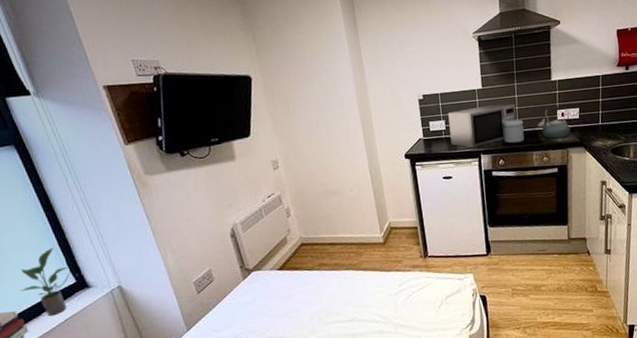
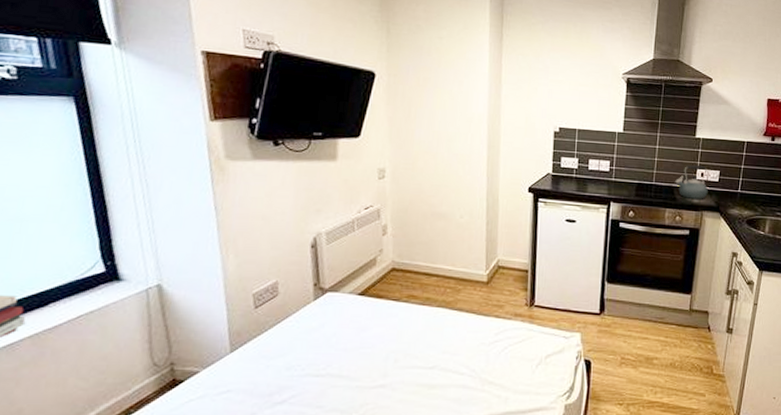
potted plant: present [20,247,68,316] -> none [29,225,99,308]
microwave: present [448,104,516,148] -> none [581,150,656,194]
jar: present [503,119,524,144] -> none [637,170,661,196]

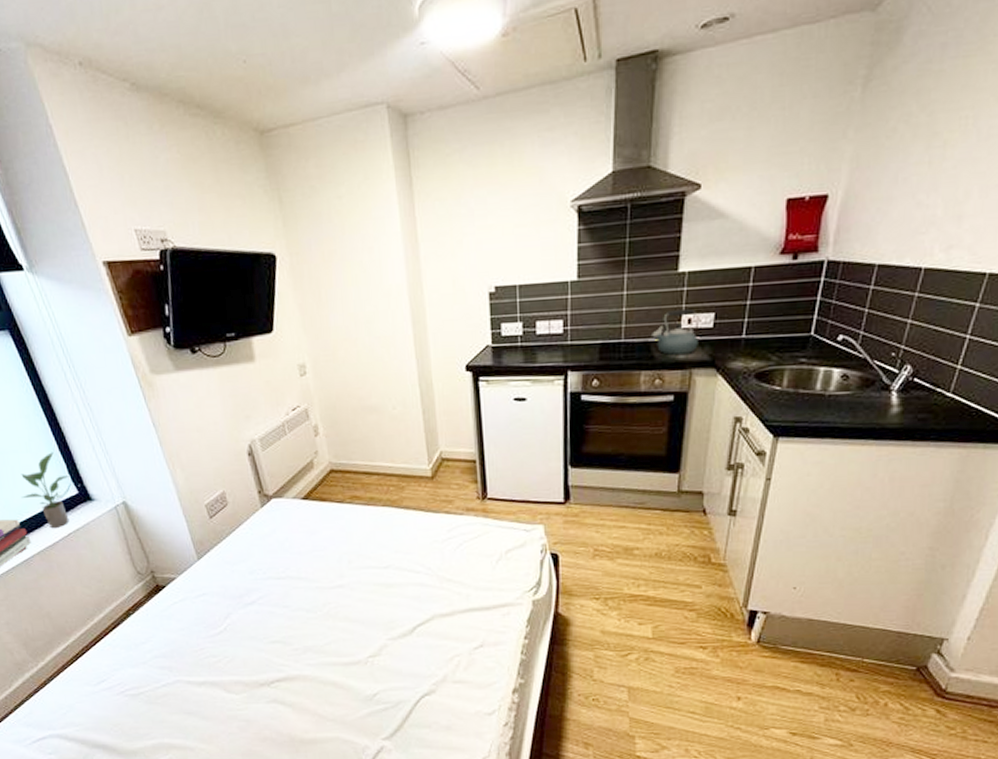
potted plant: none [29,225,99,308] -> present [21,452,70,528]

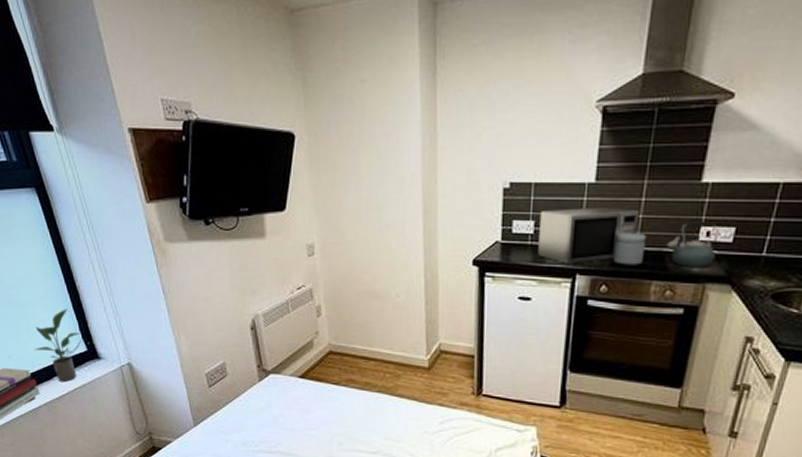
microwave: none [527,302,623,362] -> present [538,207,640,264]
jar: none [601,325,632,358] -> present [613,232,647,265]

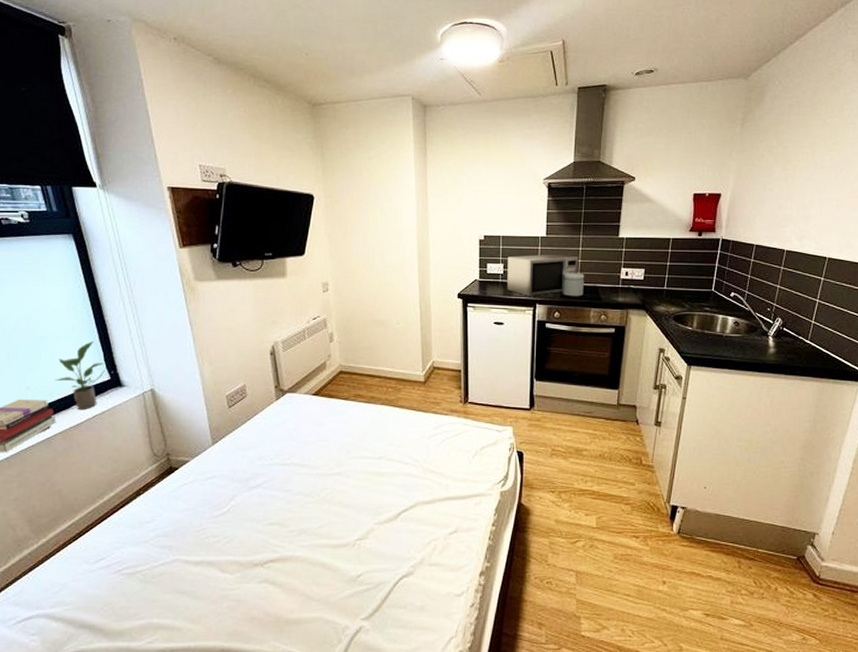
kettle: present [667,221,716,269] -> none [599,265,633,299]

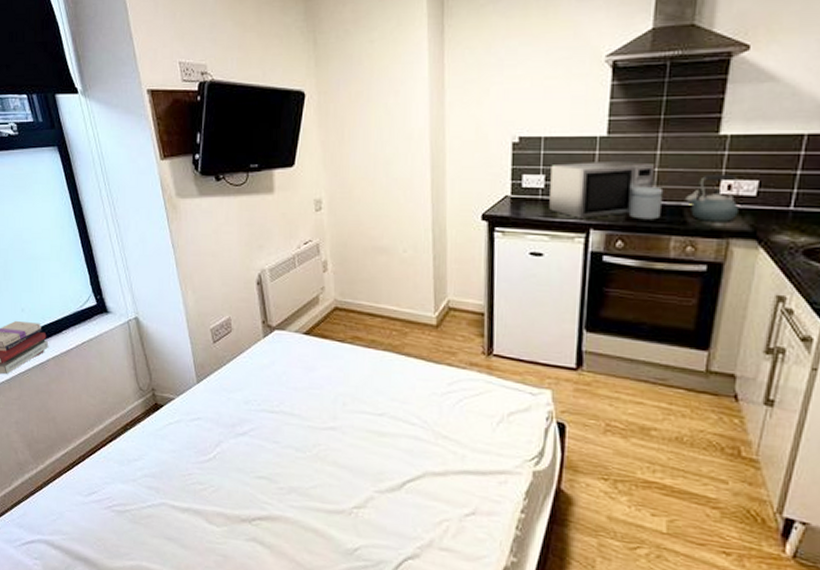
potted plant: present [55,341,104,409] -> none [46,263,91,335]
kettle: none [599,265,633,299] -> present [686,174,739,223]

